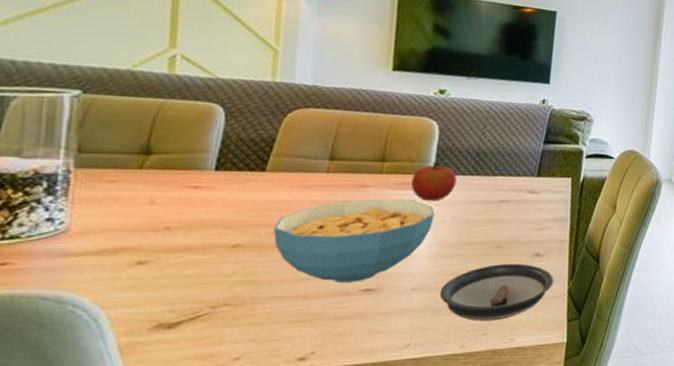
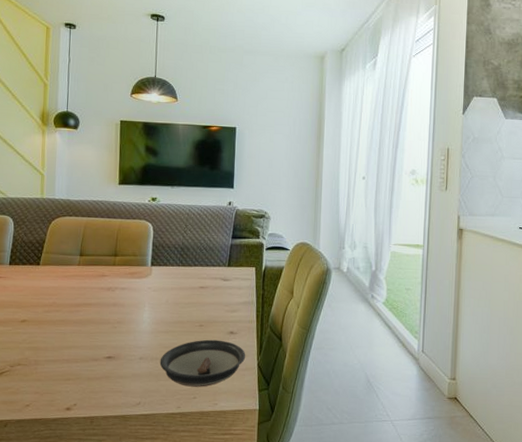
cereal bowl: present [273,198,435,282] -> none [46,285,153,351]
fruit: present [410,160,457,201] -> none [135,254,168,288]

